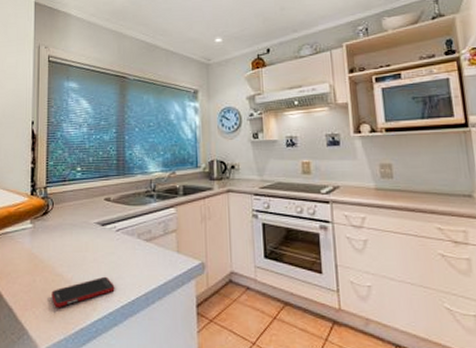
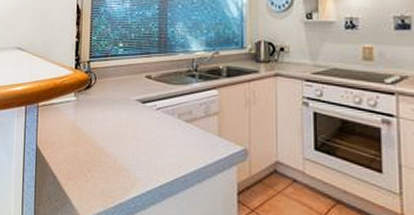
cell phone: present [51,276,115,307] -> none [93,154,154,180]

